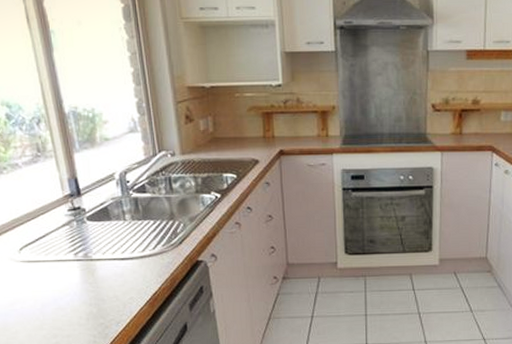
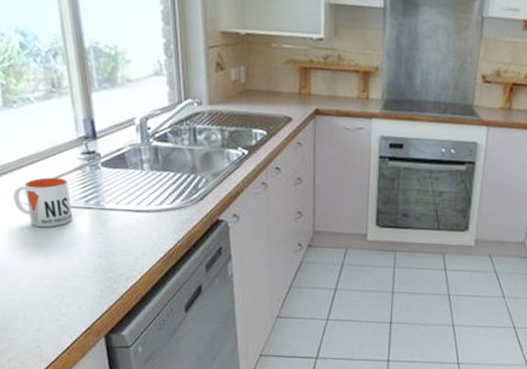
mug: none [8,235,64,282] -> present [13,177,73,228]

